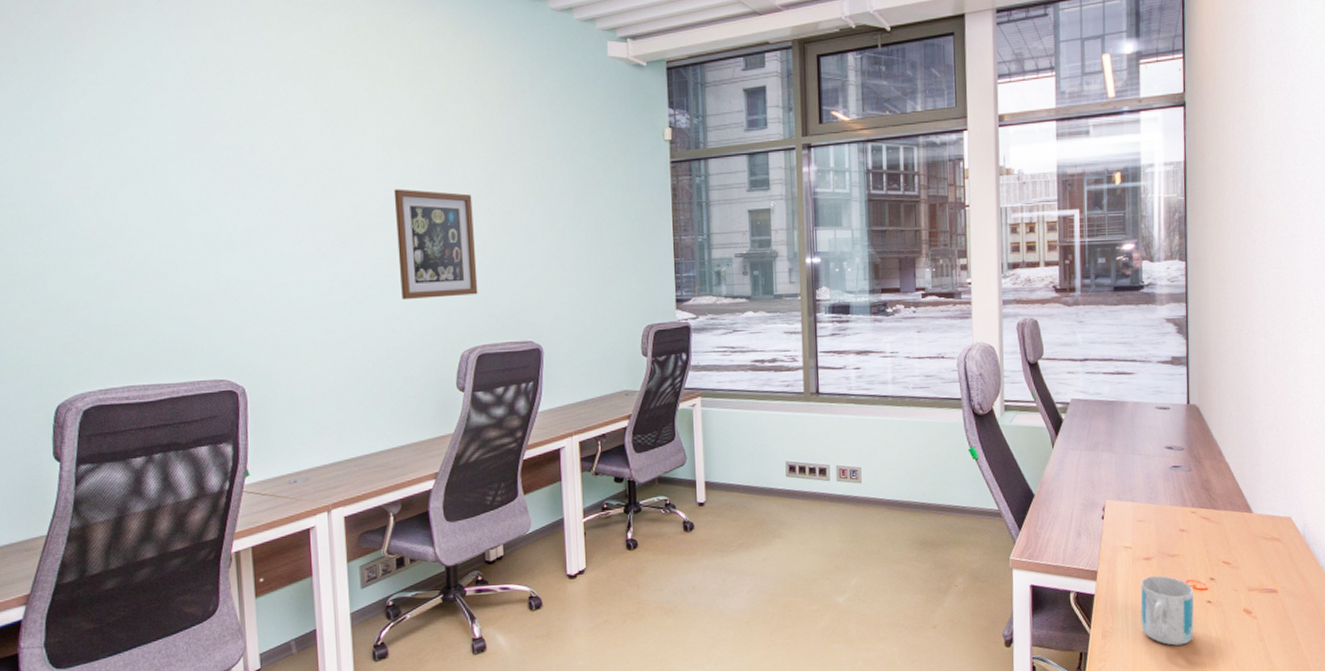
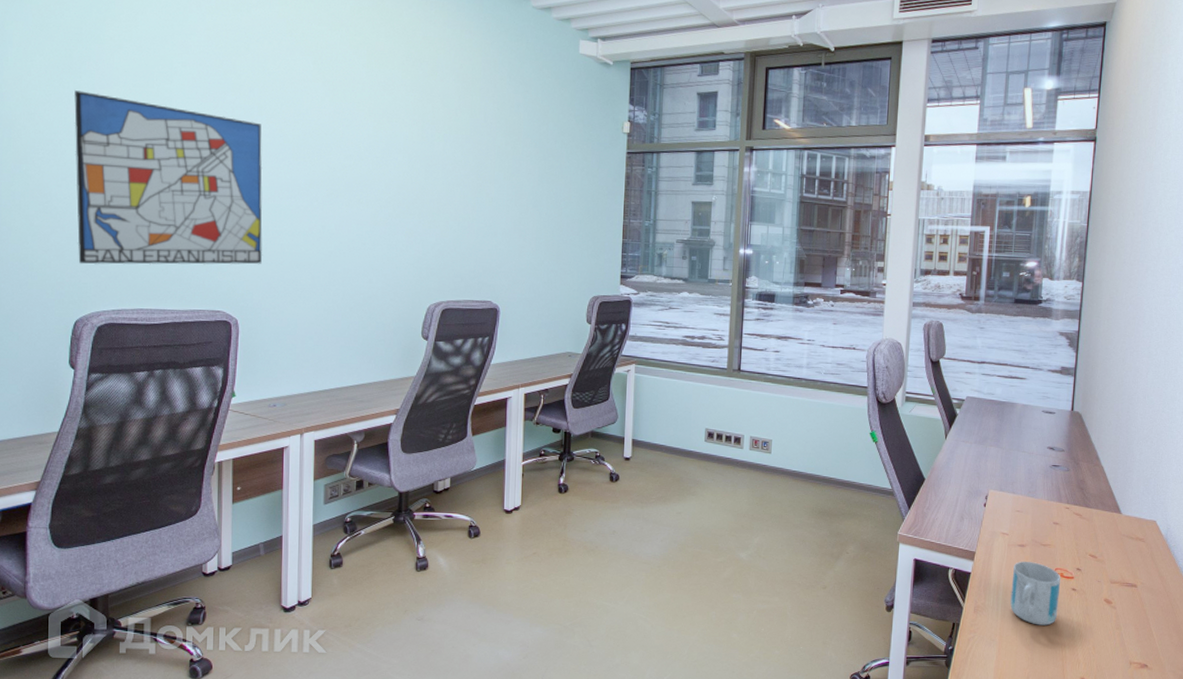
wall art: none [36,144,268,341] -> present [74,90,263,265]
wall art: present [393,189,478,299] -> none [380,156,449,256]

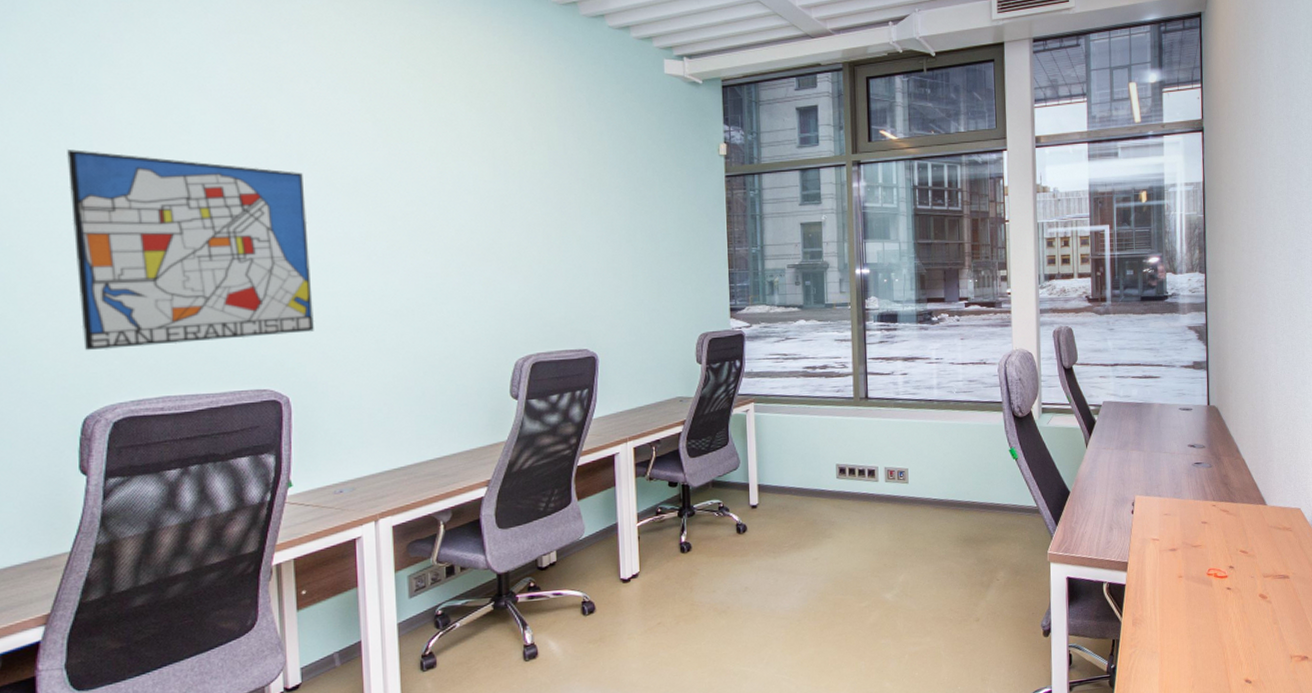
mug: present [1010,562,1061,626] -> none [1167,565,1216,631]

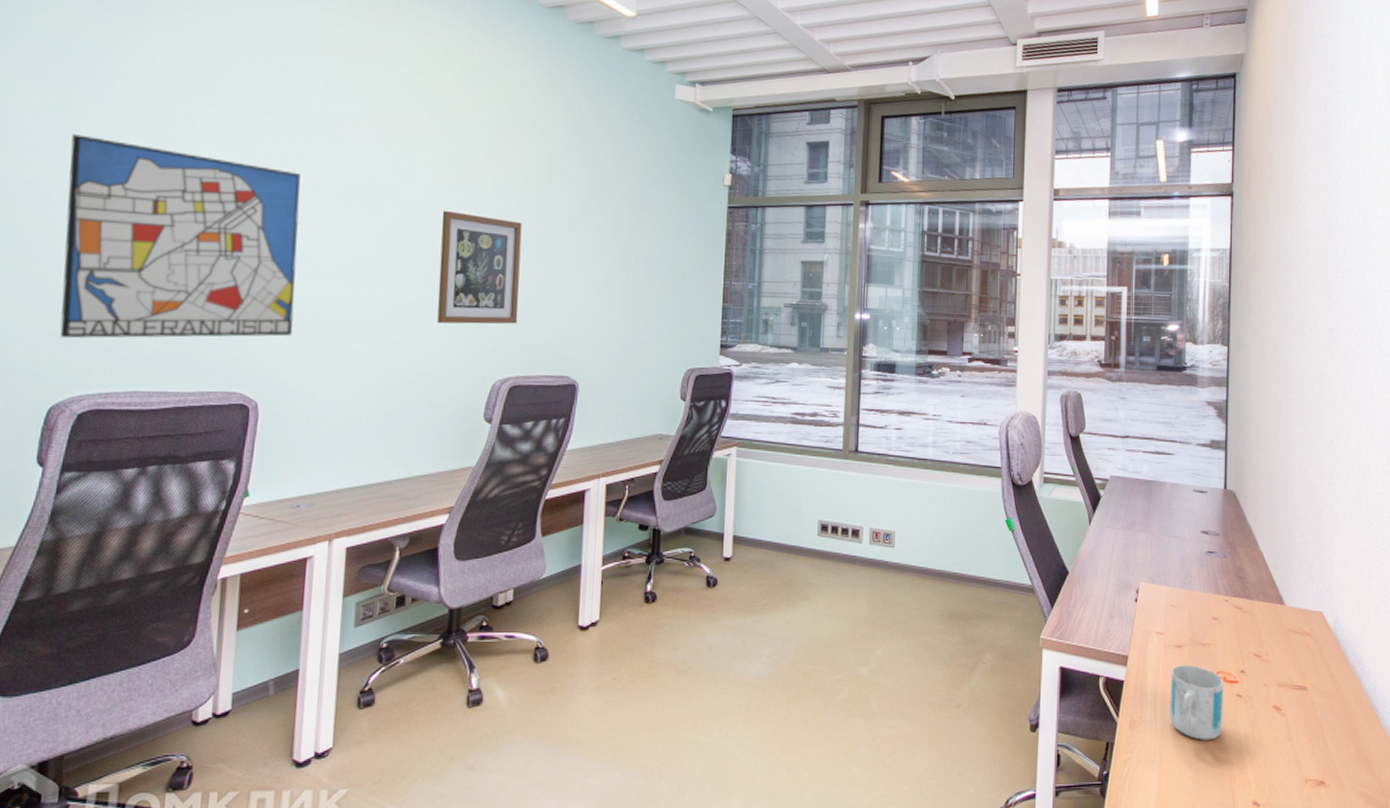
wall art: none [447,199,533,308] -> present [437,210,523,324]
mug: none [1167,565,1216,631] -> present [1170,665,1224,740]

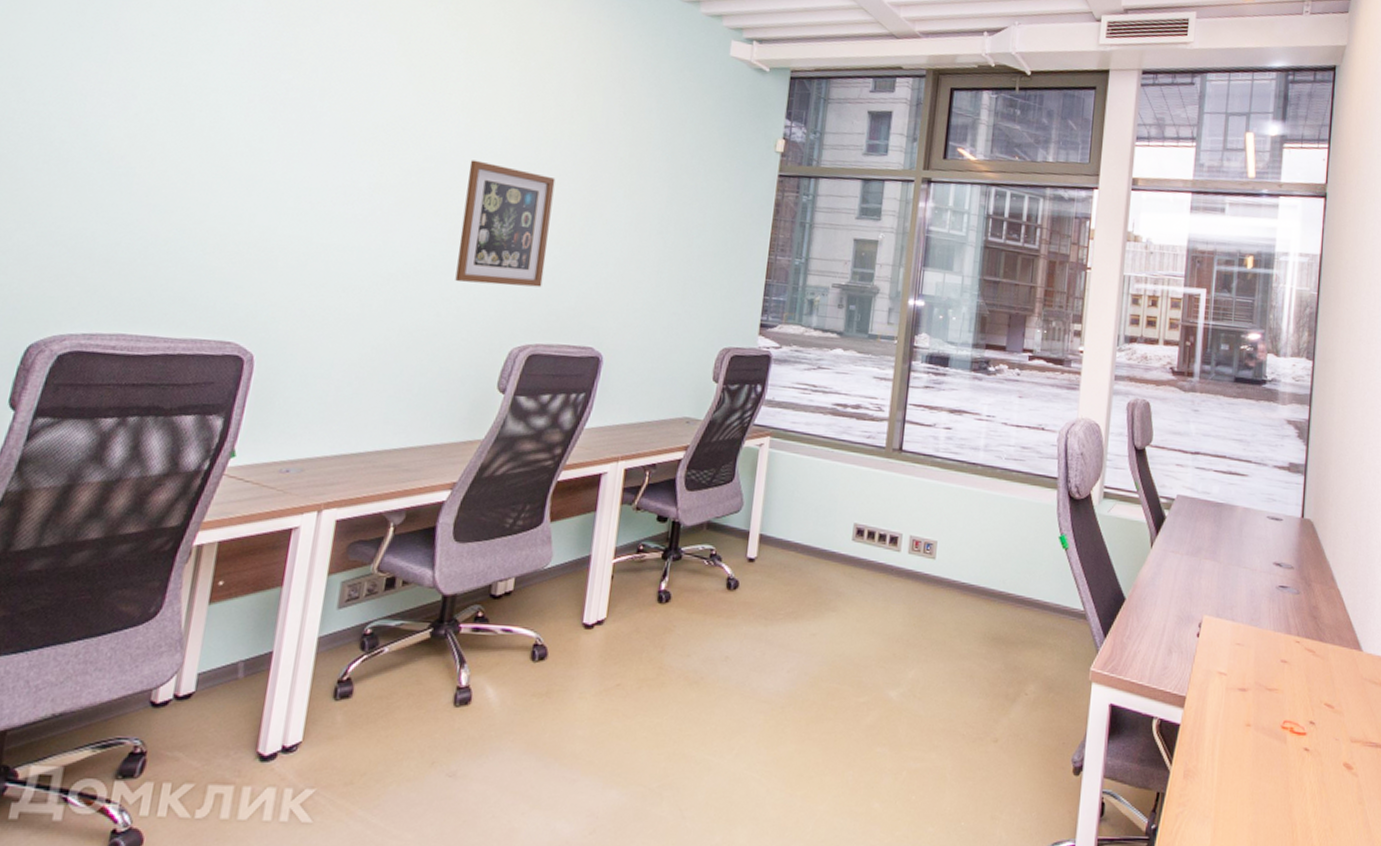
wall art: present [59,134,301,339] -> none [47,53,322,285]
mug: present [1170,665,1224,740] -> none [1228,711,1291,798]

